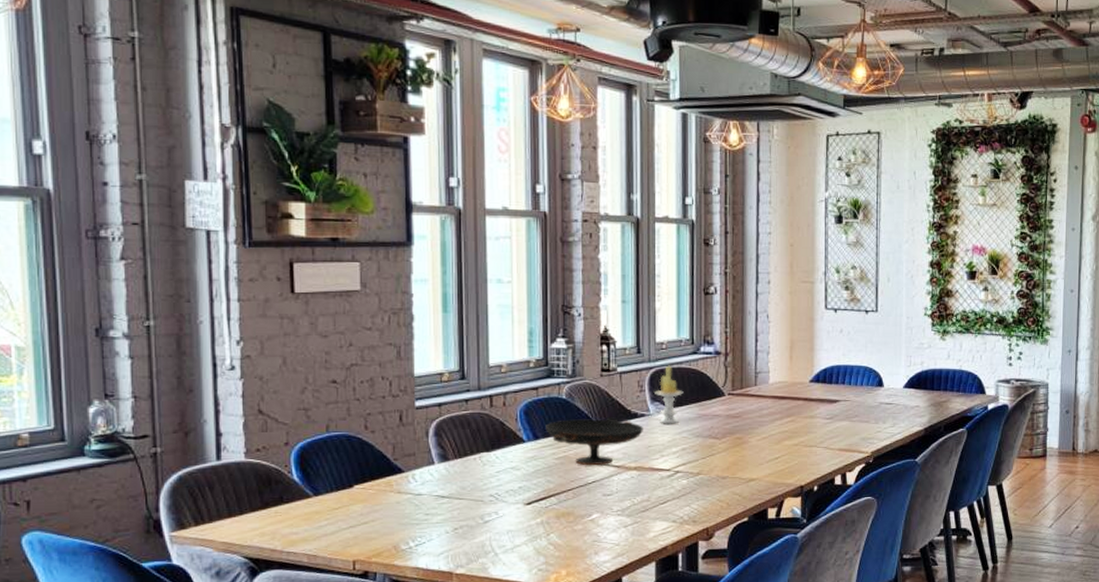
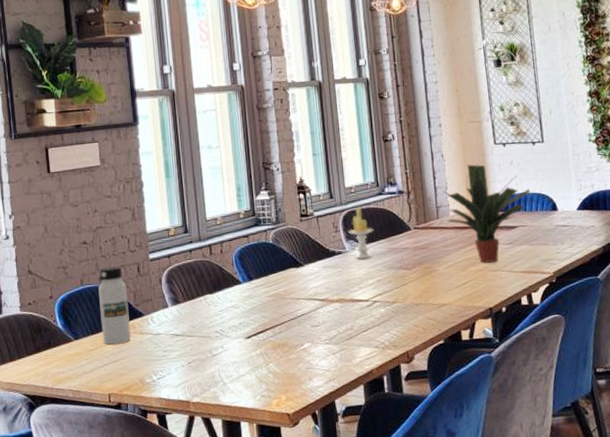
water bottle: none [348,412,385,504] -> present [98,266,131,345]
decorative bowl: present [546,419,643,466] -> none [257,258,342,301]
potted plant: none [763,329,857,437] -> present [442,164,530,263]

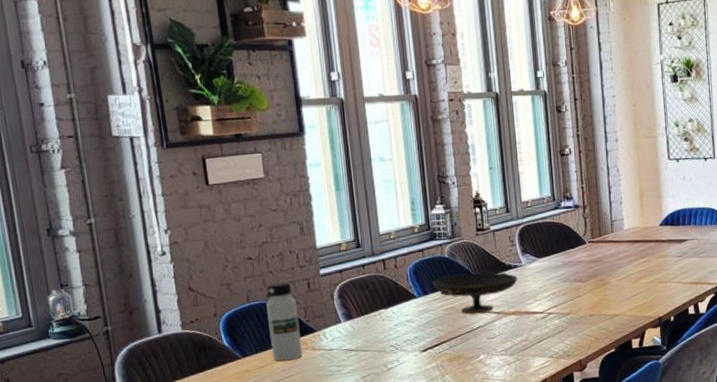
decorative bowl: none [257,258,342,301] -> present [433,272,517,314]
candle: present [348,206,374,259] -> none [524,221,550,273]
potted plant: present [442,164,530,263] -> none [617,179,700,275]

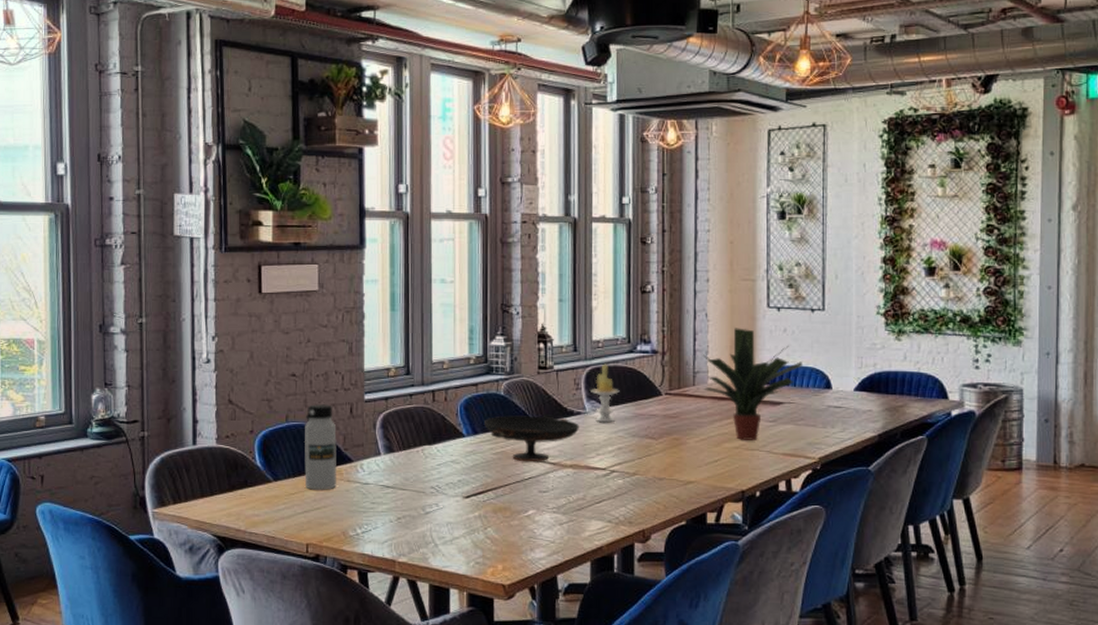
candle: none [524,221,550,273] -> present [591,363,620,423]
potted plant: none [617,179,700,275] -> present [702,328,802,440]

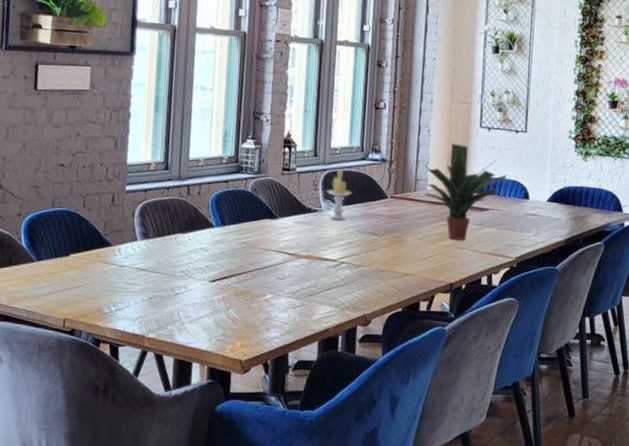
water bottle: present [304,404,337,490] -> none [66,192,98,271]
decorative bowl: present [484,415,579,462] -> none [232,210,315,253]

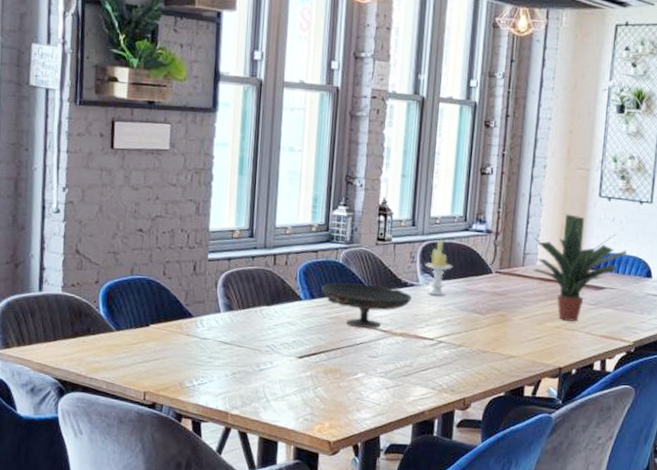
decorative bowl: none [232,210,315,253] -> present [321,283,412,329]

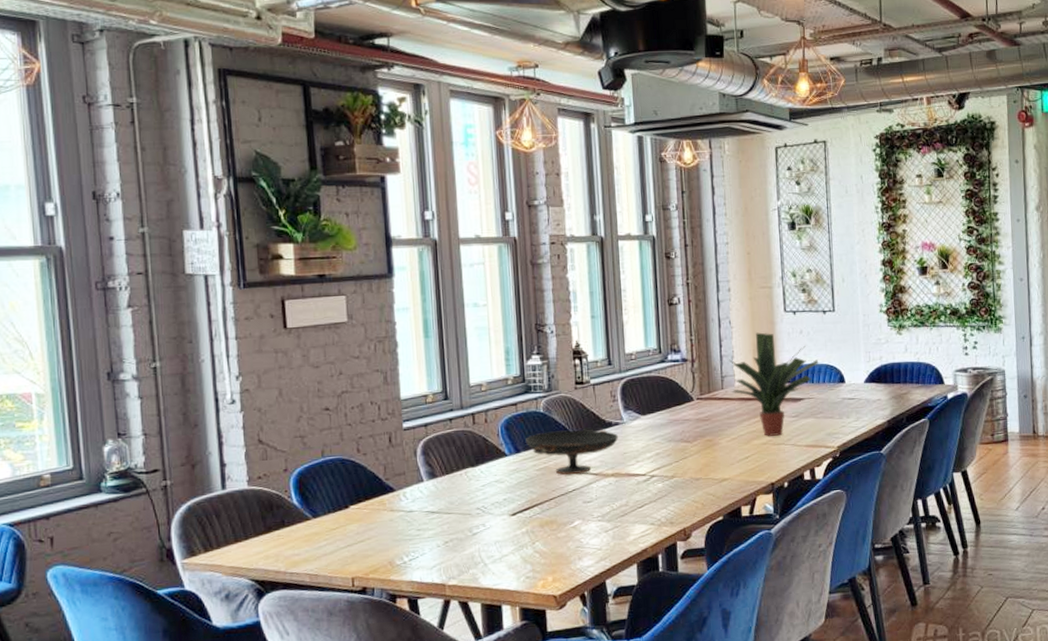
candle: present [425,239,453,296] -> none [627,374,654,431]

